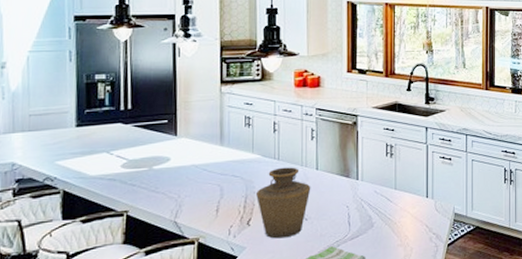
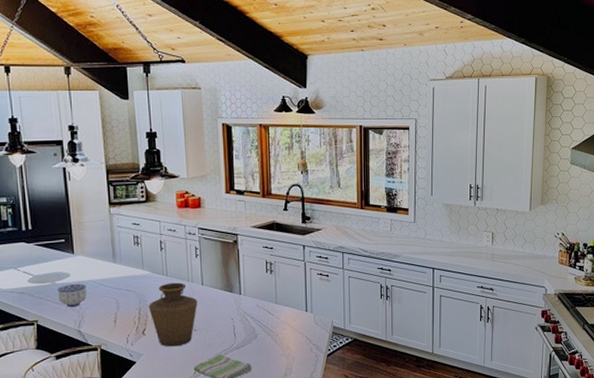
bowl: none [154,168,187,195] -> present [58,283,87,307]

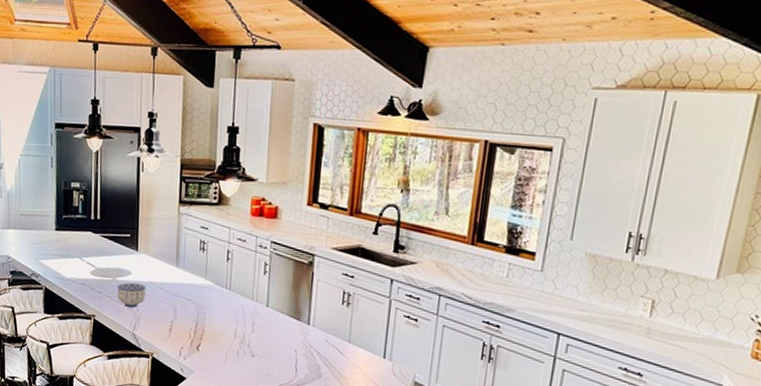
vase: present [149,282,198,347] -> none [206,298,260,370]

